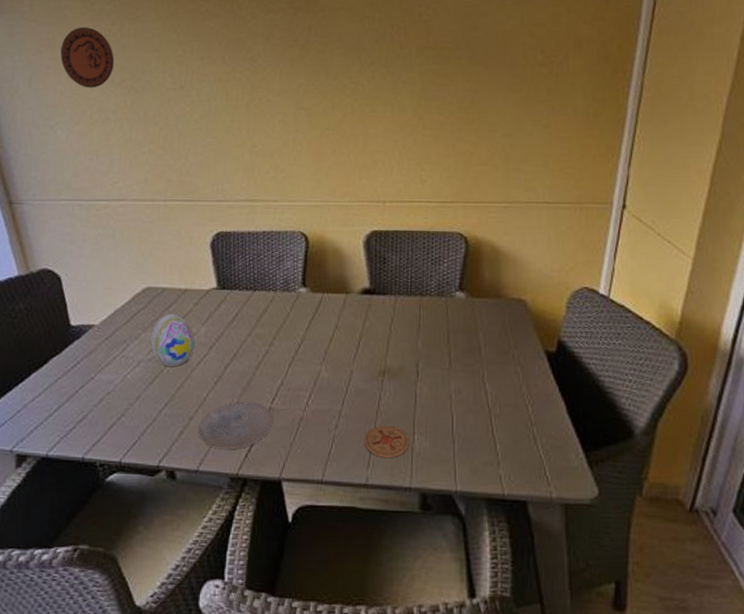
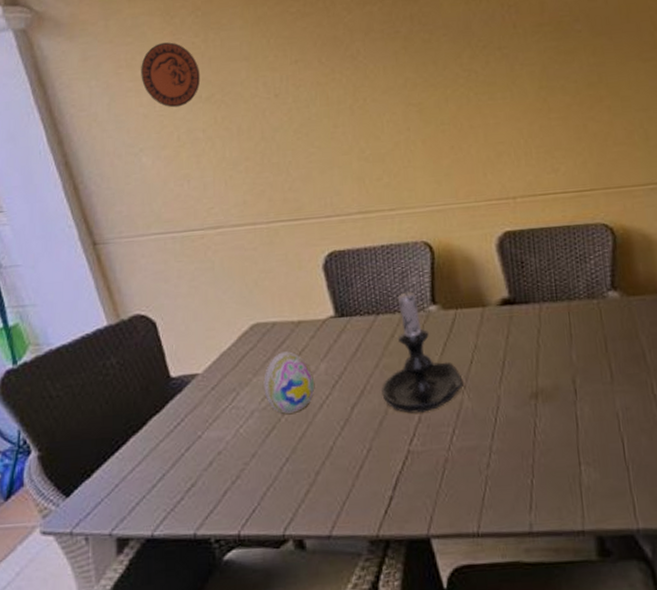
plate: present [197,402,273,451] -> none [326,446,414,508]
candle holder: none [252,269,322,377] -> present [382,287,463,414]
coaster: present [364,425,410,459] -> none [522,457,576,499]

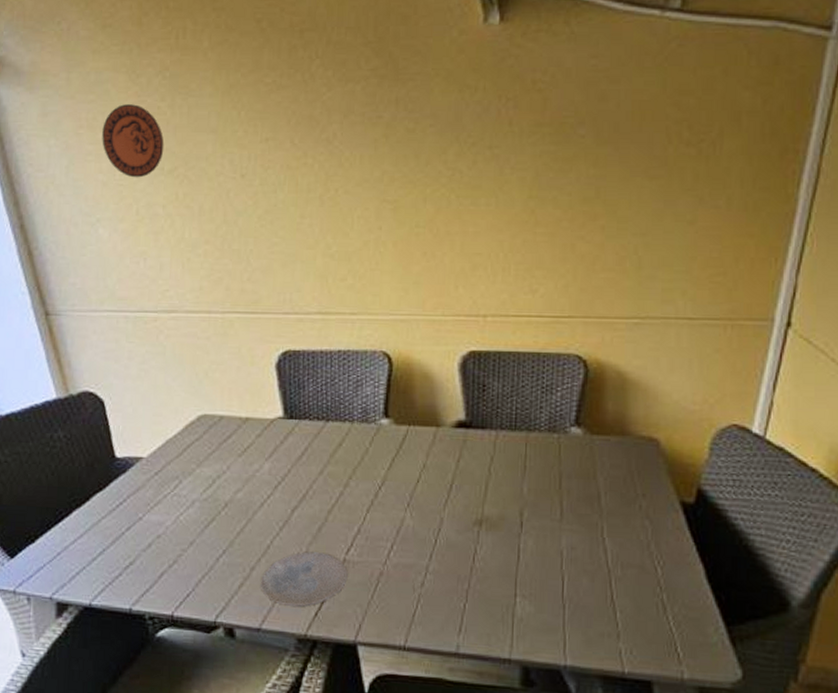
decorative egg: present [263,351,315,415] -> none [206,446,258,509]
plate: none [326,446,414,508] -> present [260,551,348,608]
candle holder: present [382,287,463,414] -> none [324,396,407,525]

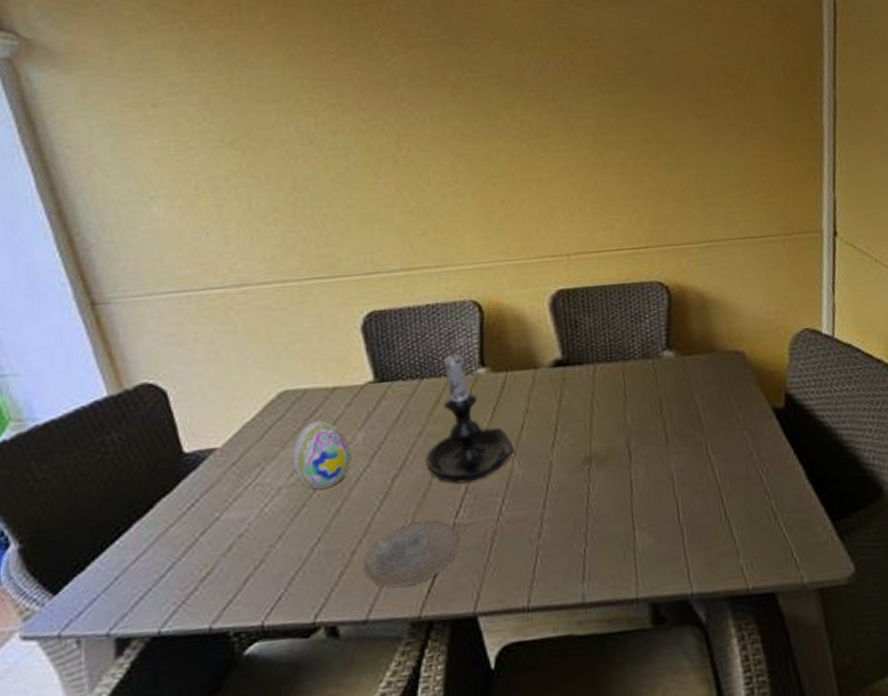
decorative plate: present [102,104,164,178] -> none [152,79,223,152]
decorative egg: none [206,446,258,509] -> present [293,420,351,490]
candle holder: none [324,396,407,525] -> present [425,348,514,484]

